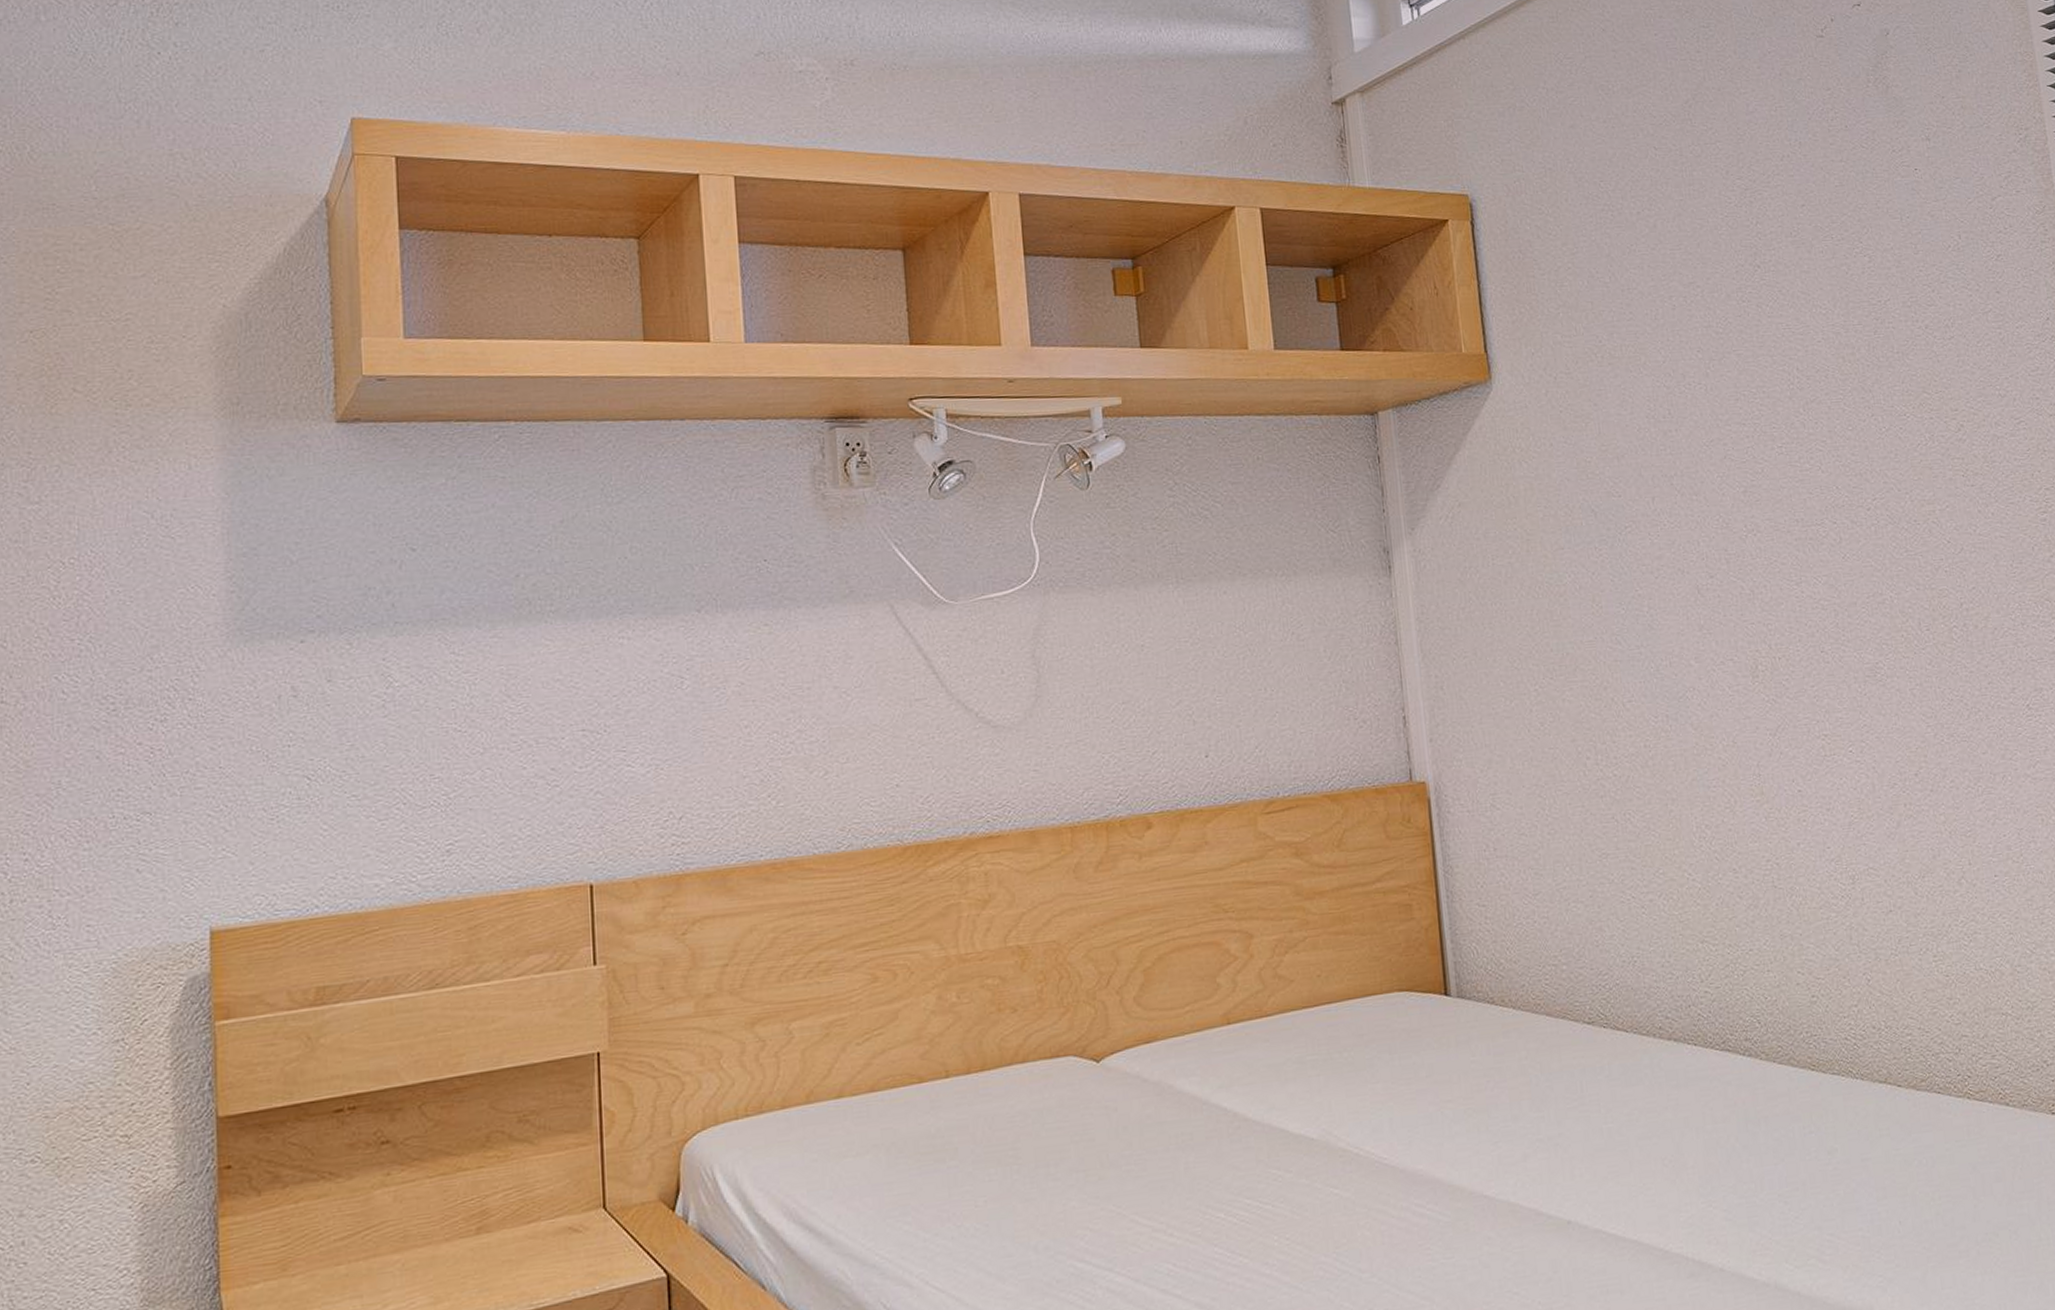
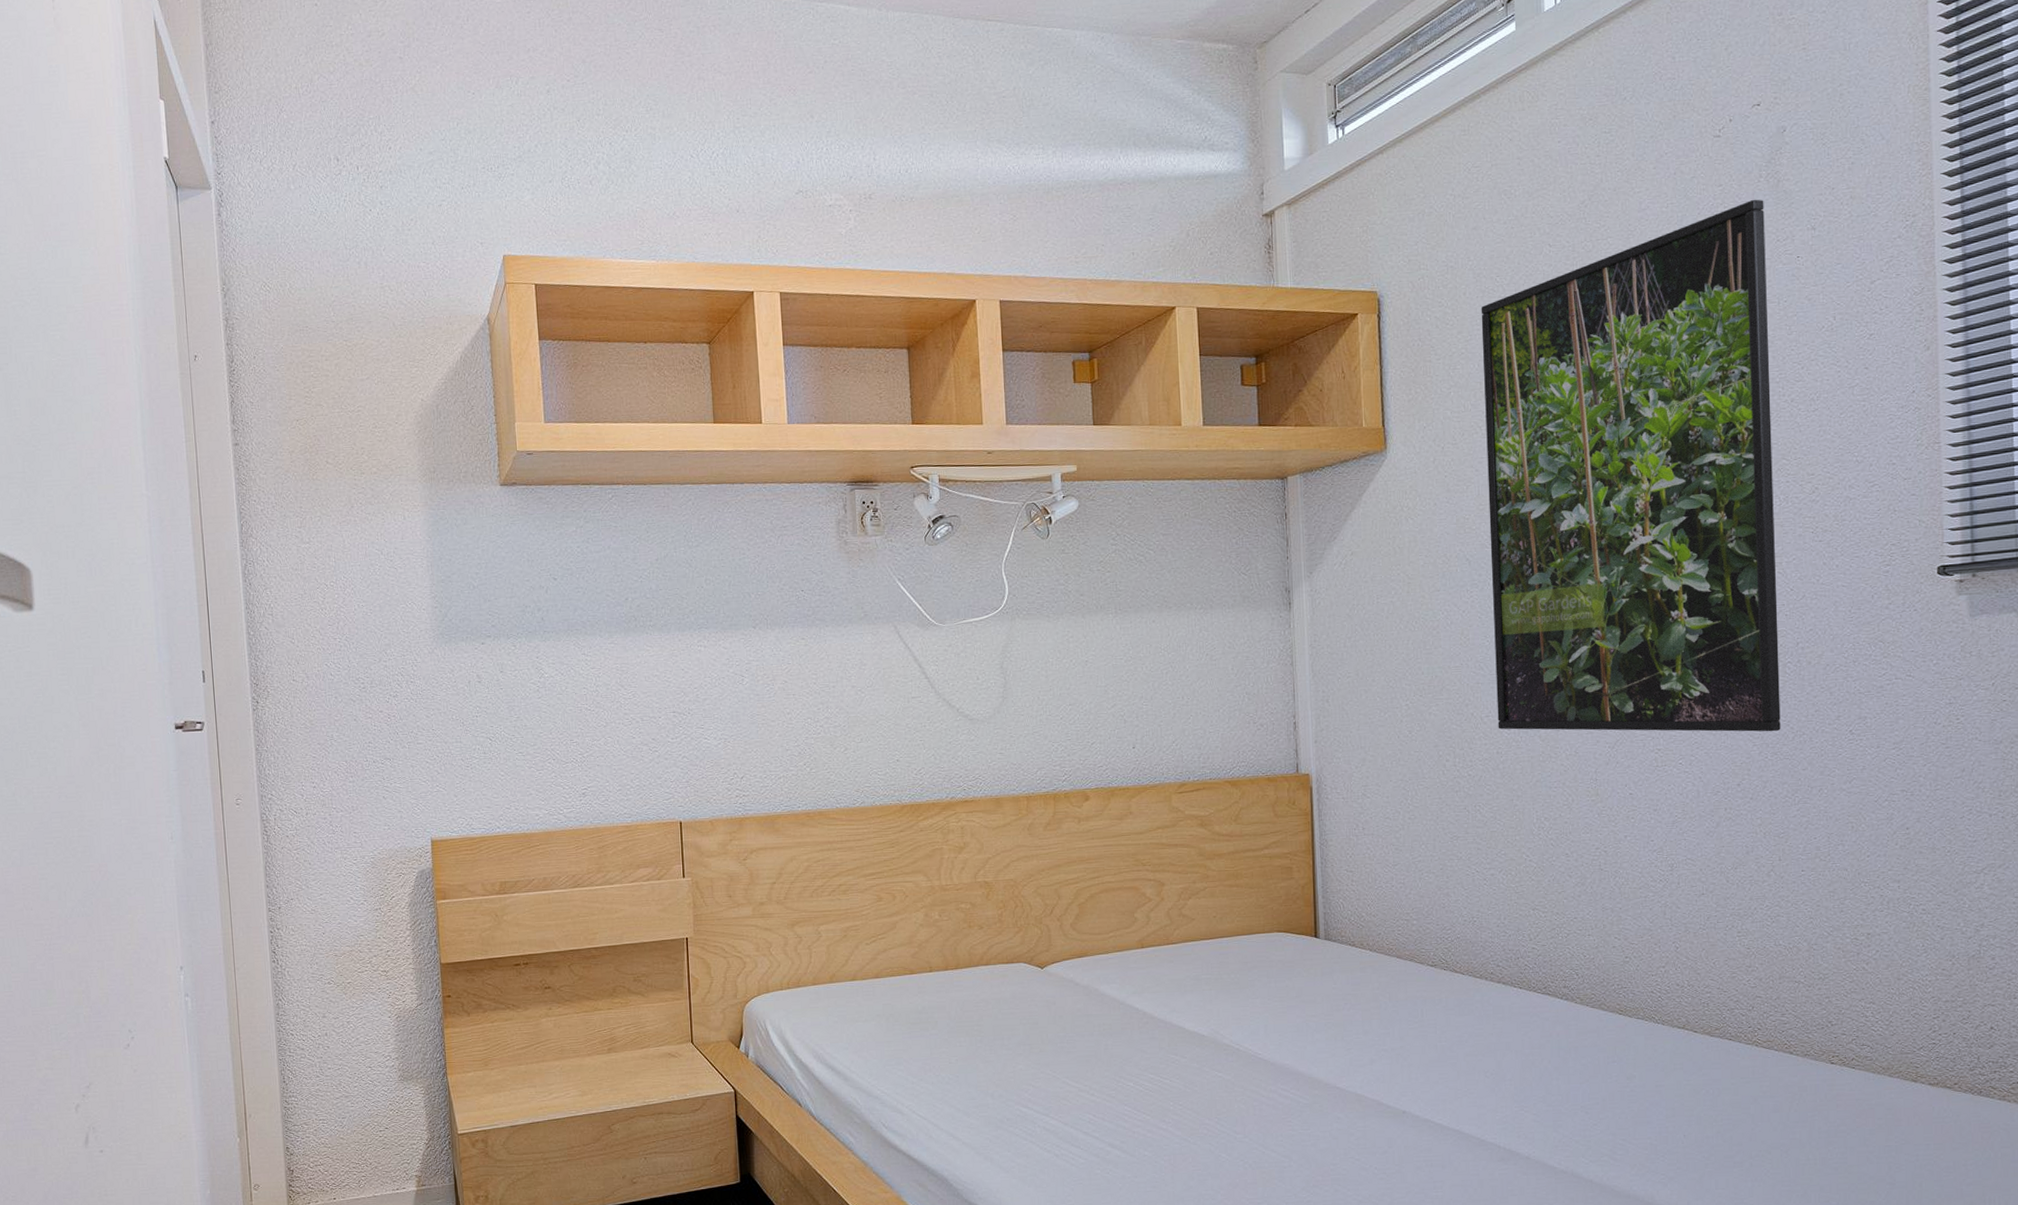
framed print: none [1585,105,1955,717] -> present [1481,199,1781,732]

